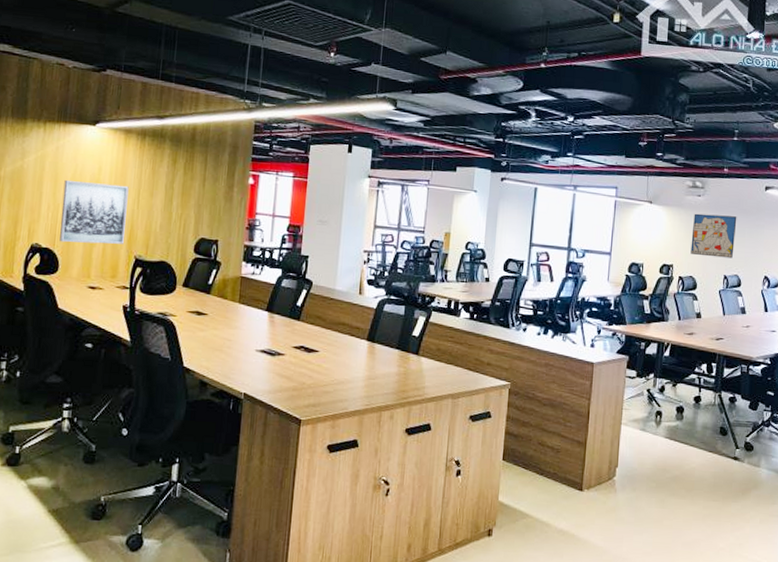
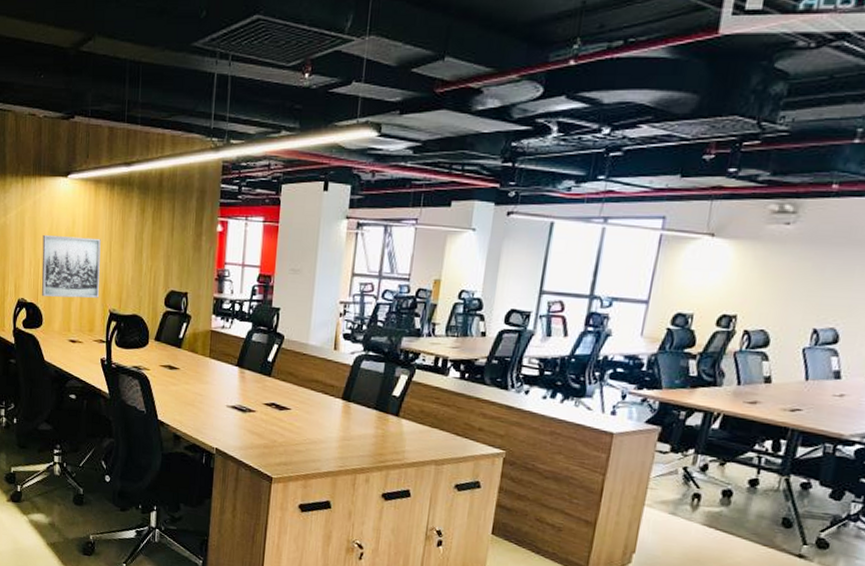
wall art: present [690,213,737,258] -> none [765,247,845,307]

